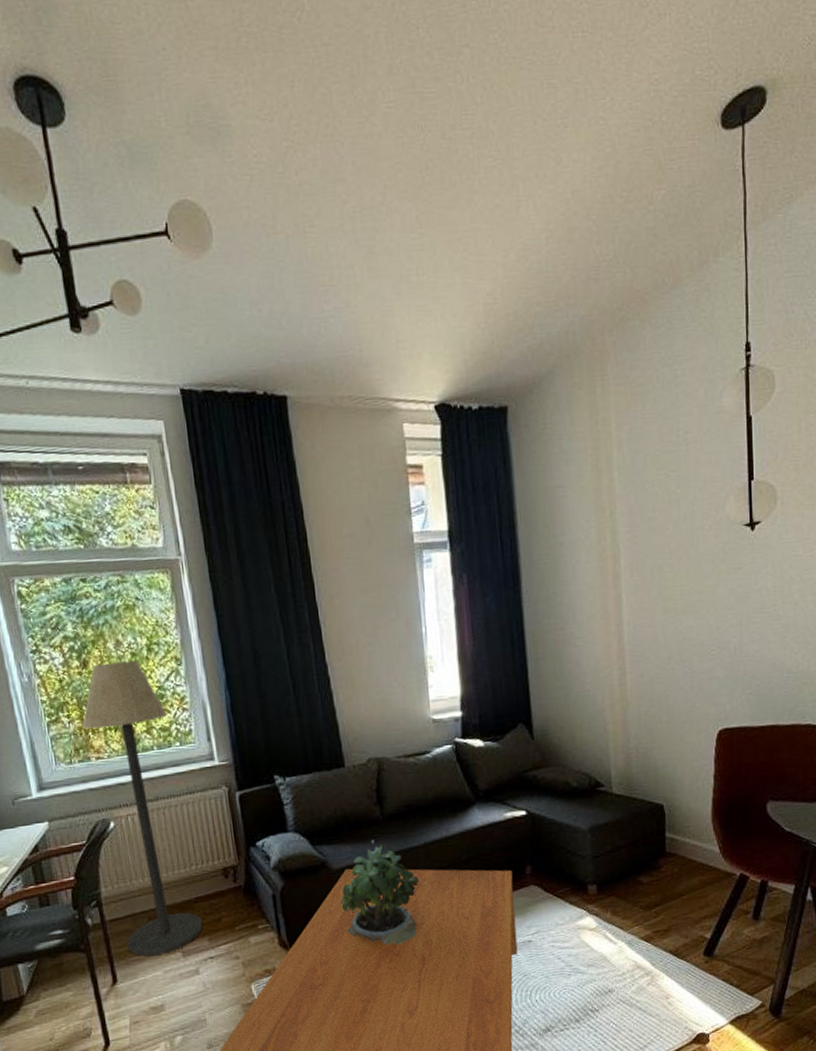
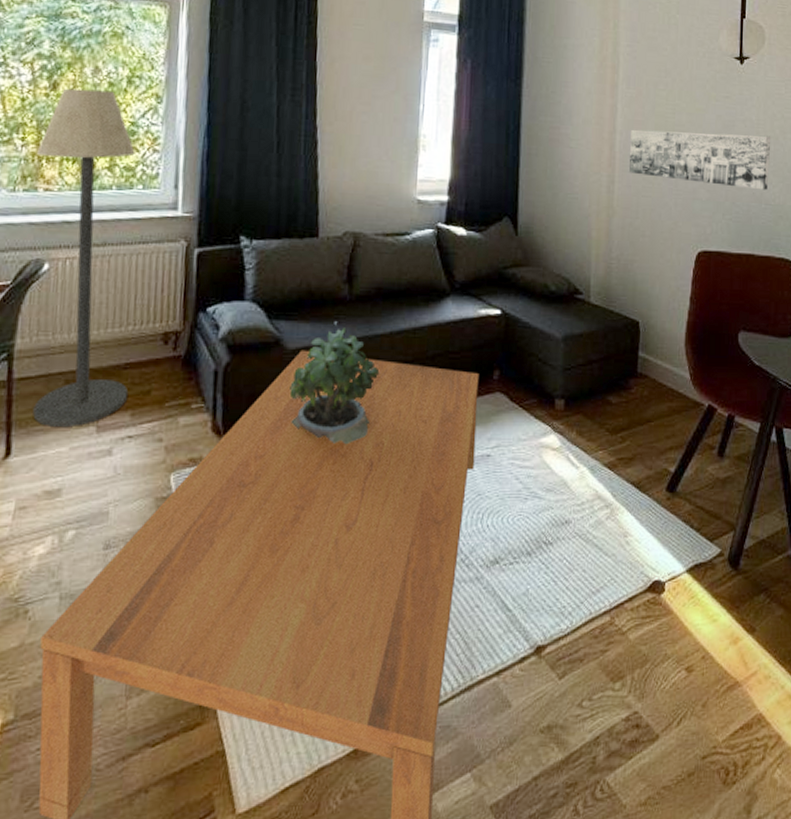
wall art: none [639,602,790,663] -> present [628,129,771,190]

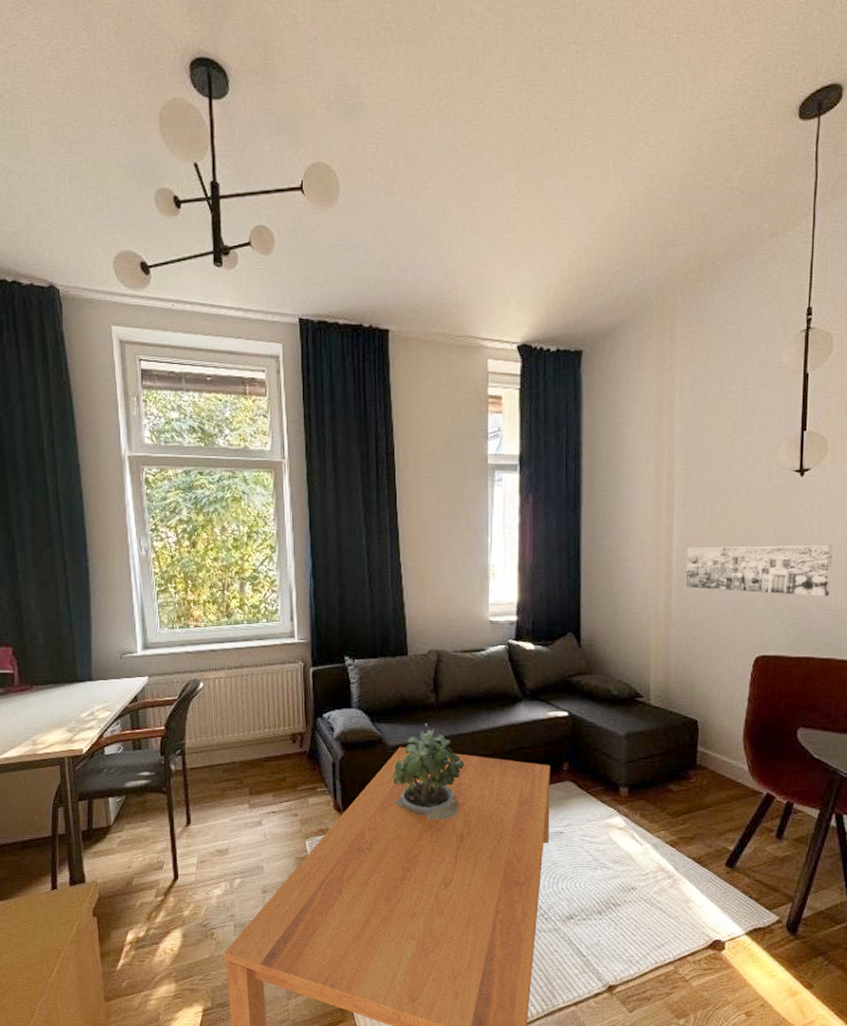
floor lamp: present [33,88,135,426] -> none [185,545,269,804]

